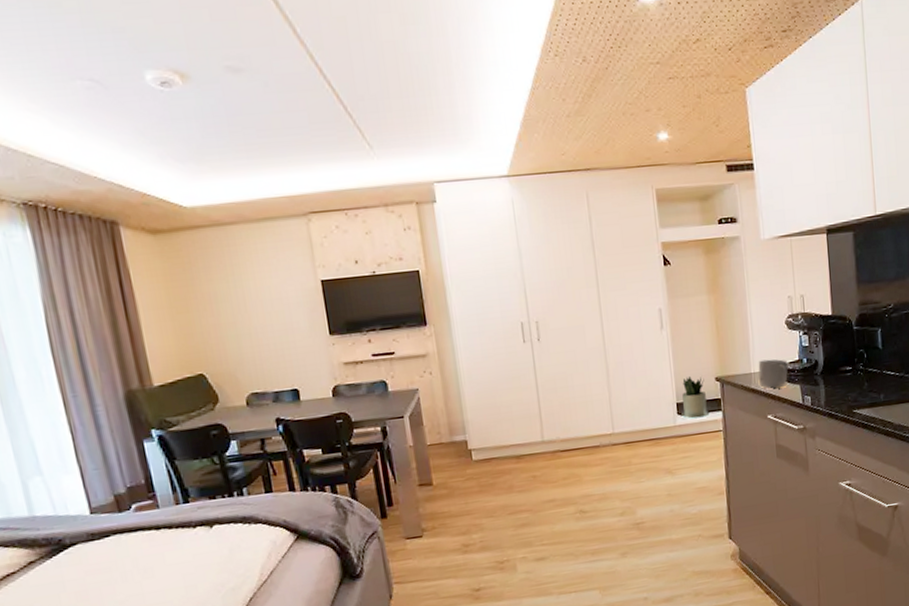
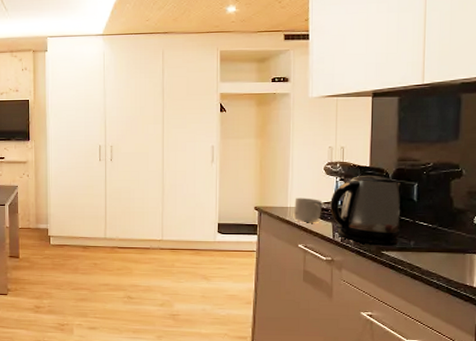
planter: present [681,376,710,419] -> none [221,203,247,238]
kettle: none [795,324,869,406] -> present [330,176,401,246]

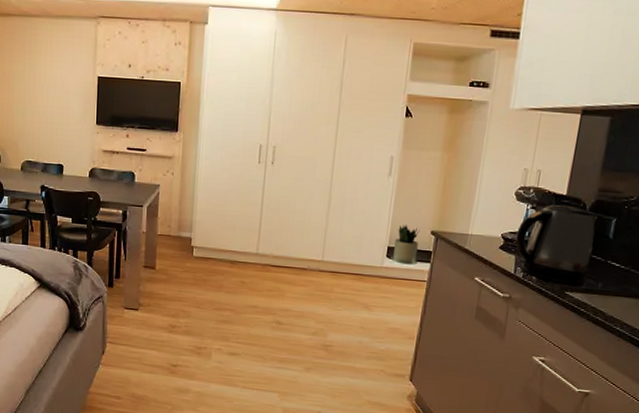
planter: none [221,203,247,238] -> present [390,225,420,265]
mug: present [294,197,323,223] -> none [474,224,509,255]

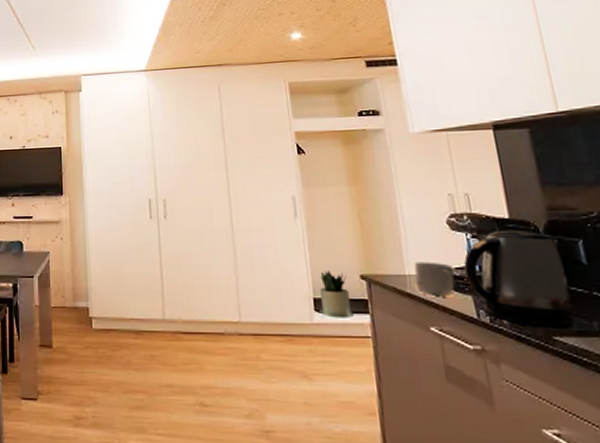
mug: none [474,224,509,255] -> present [413,261,455,297]

